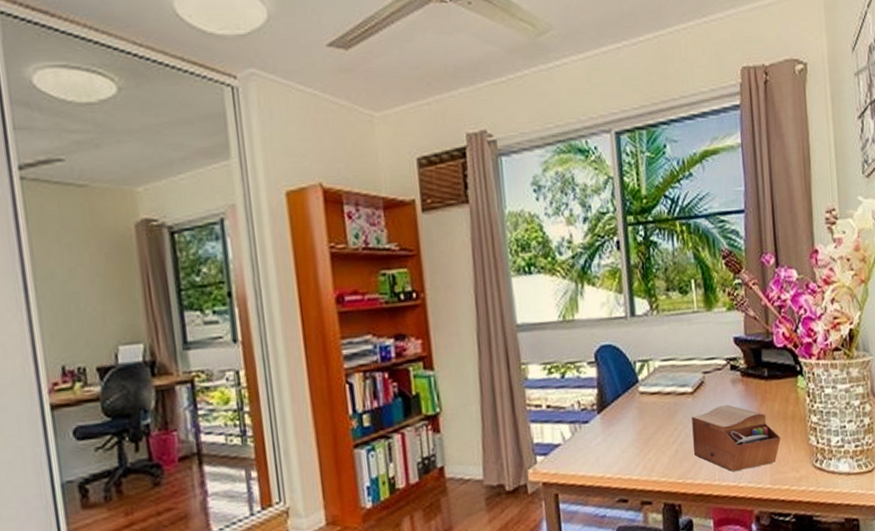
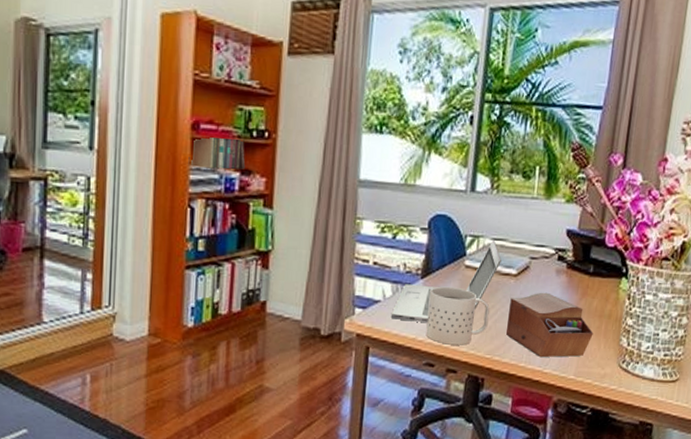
books: none [338,303,399,342] -> present [188,137,246,170]
laptop: none [575,360,675,461] -> present [391,239,502,322]
mug: none [609,416,674,477] -> present [426,286,490,345]

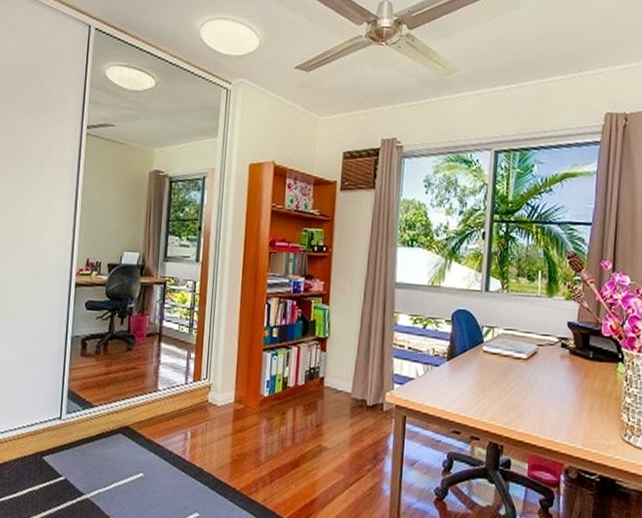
laptop: present [391,239,502,322] -> none [424,329,513,397]
mug: present [426,286,490,345] -> none [452,367,505,417]
sewing box: present [506,292,593,358] -> none [520,373,597,430]

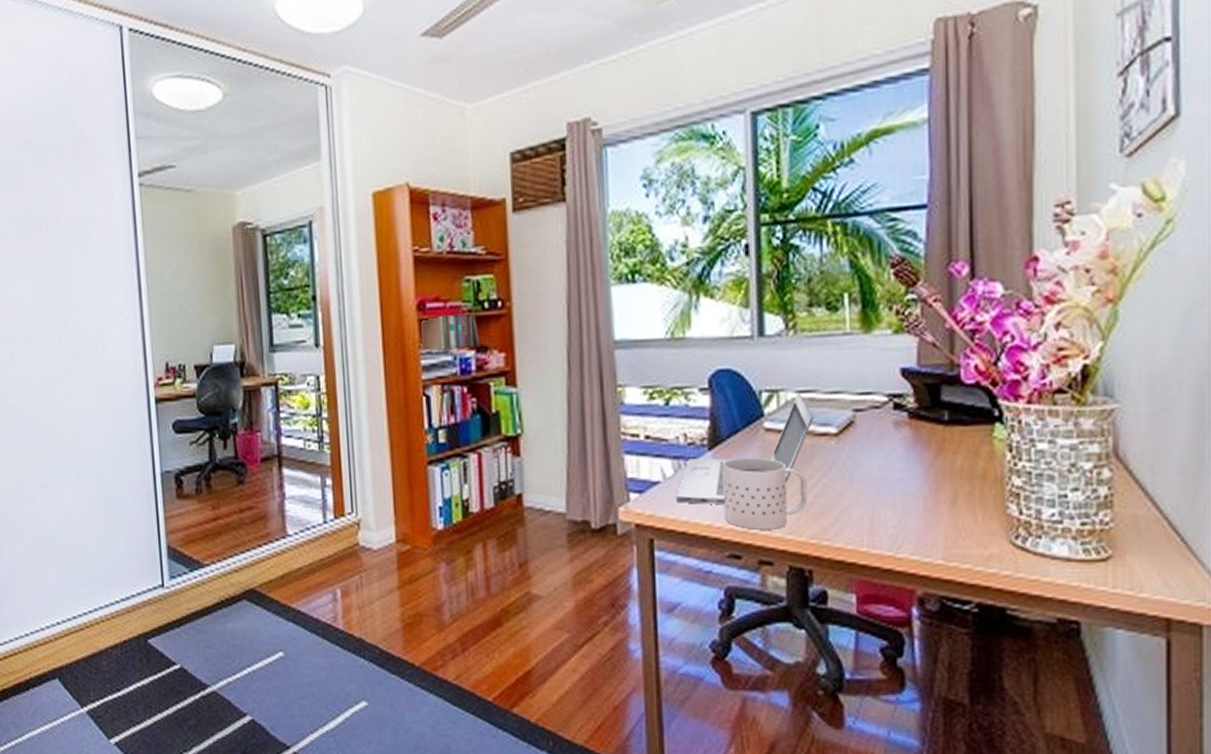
laptop: none [424,329,513,397] -> present [677,392,813,504]
mug: none [452,367,505,417] -> present [722,456,807,530]

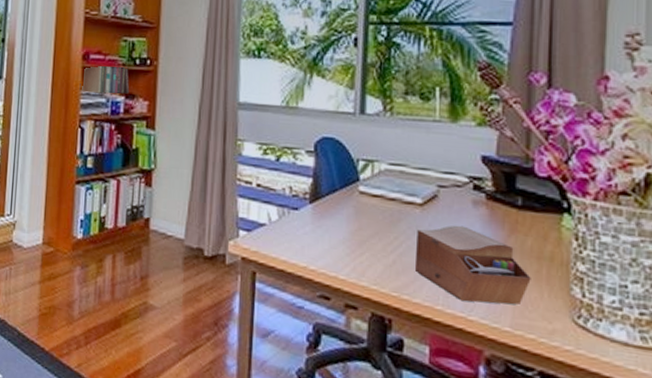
laptop: present [677,392,813,504] -> none [279,164,402,250]
mug: present [722,456,807,530] -> none [318,212,392,279]
sewing box: none [834,452,963,539] -> present [415,225,531,305]

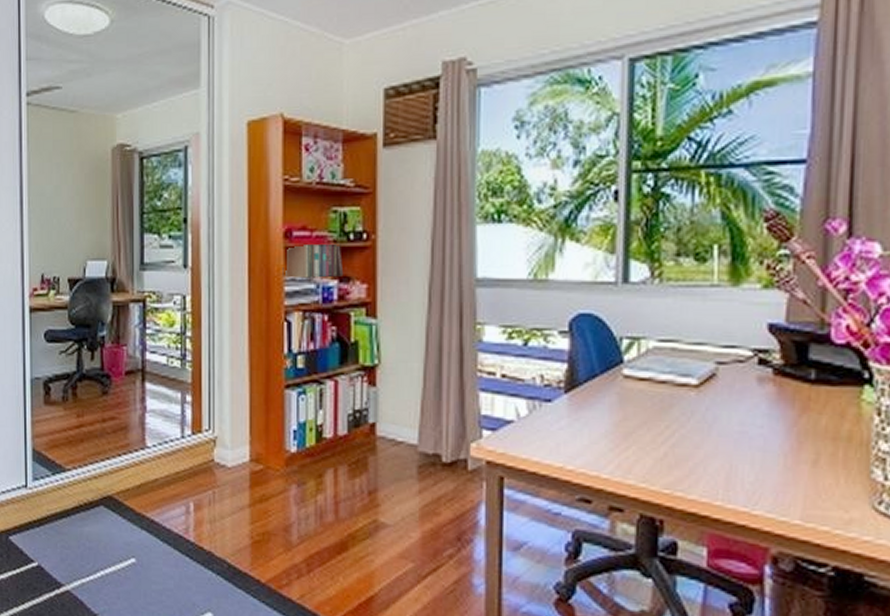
sewing box: present [415,225,531,305] -> none [691,407,825,495]

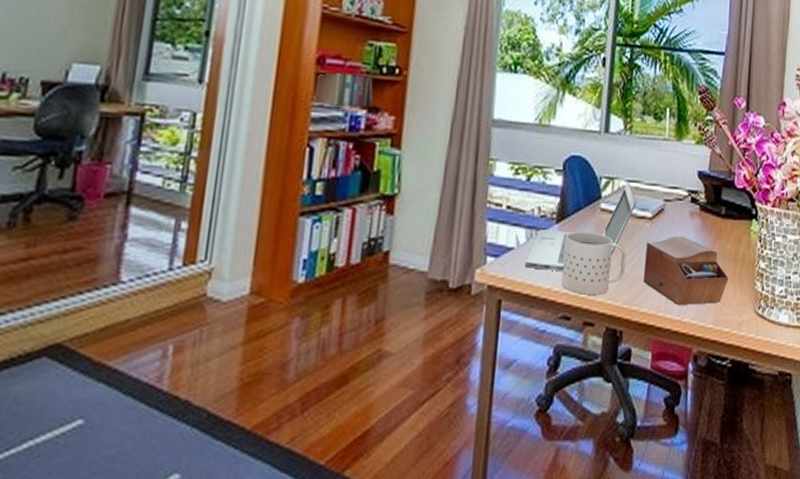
laptop: none [530,341,674,447] -> present [525,181,637,271]
mug: none [576,402,663,477] -> present [561,231,626,295]
sewing box: none [691,407,825,495] -> present [644,235,729,306]

